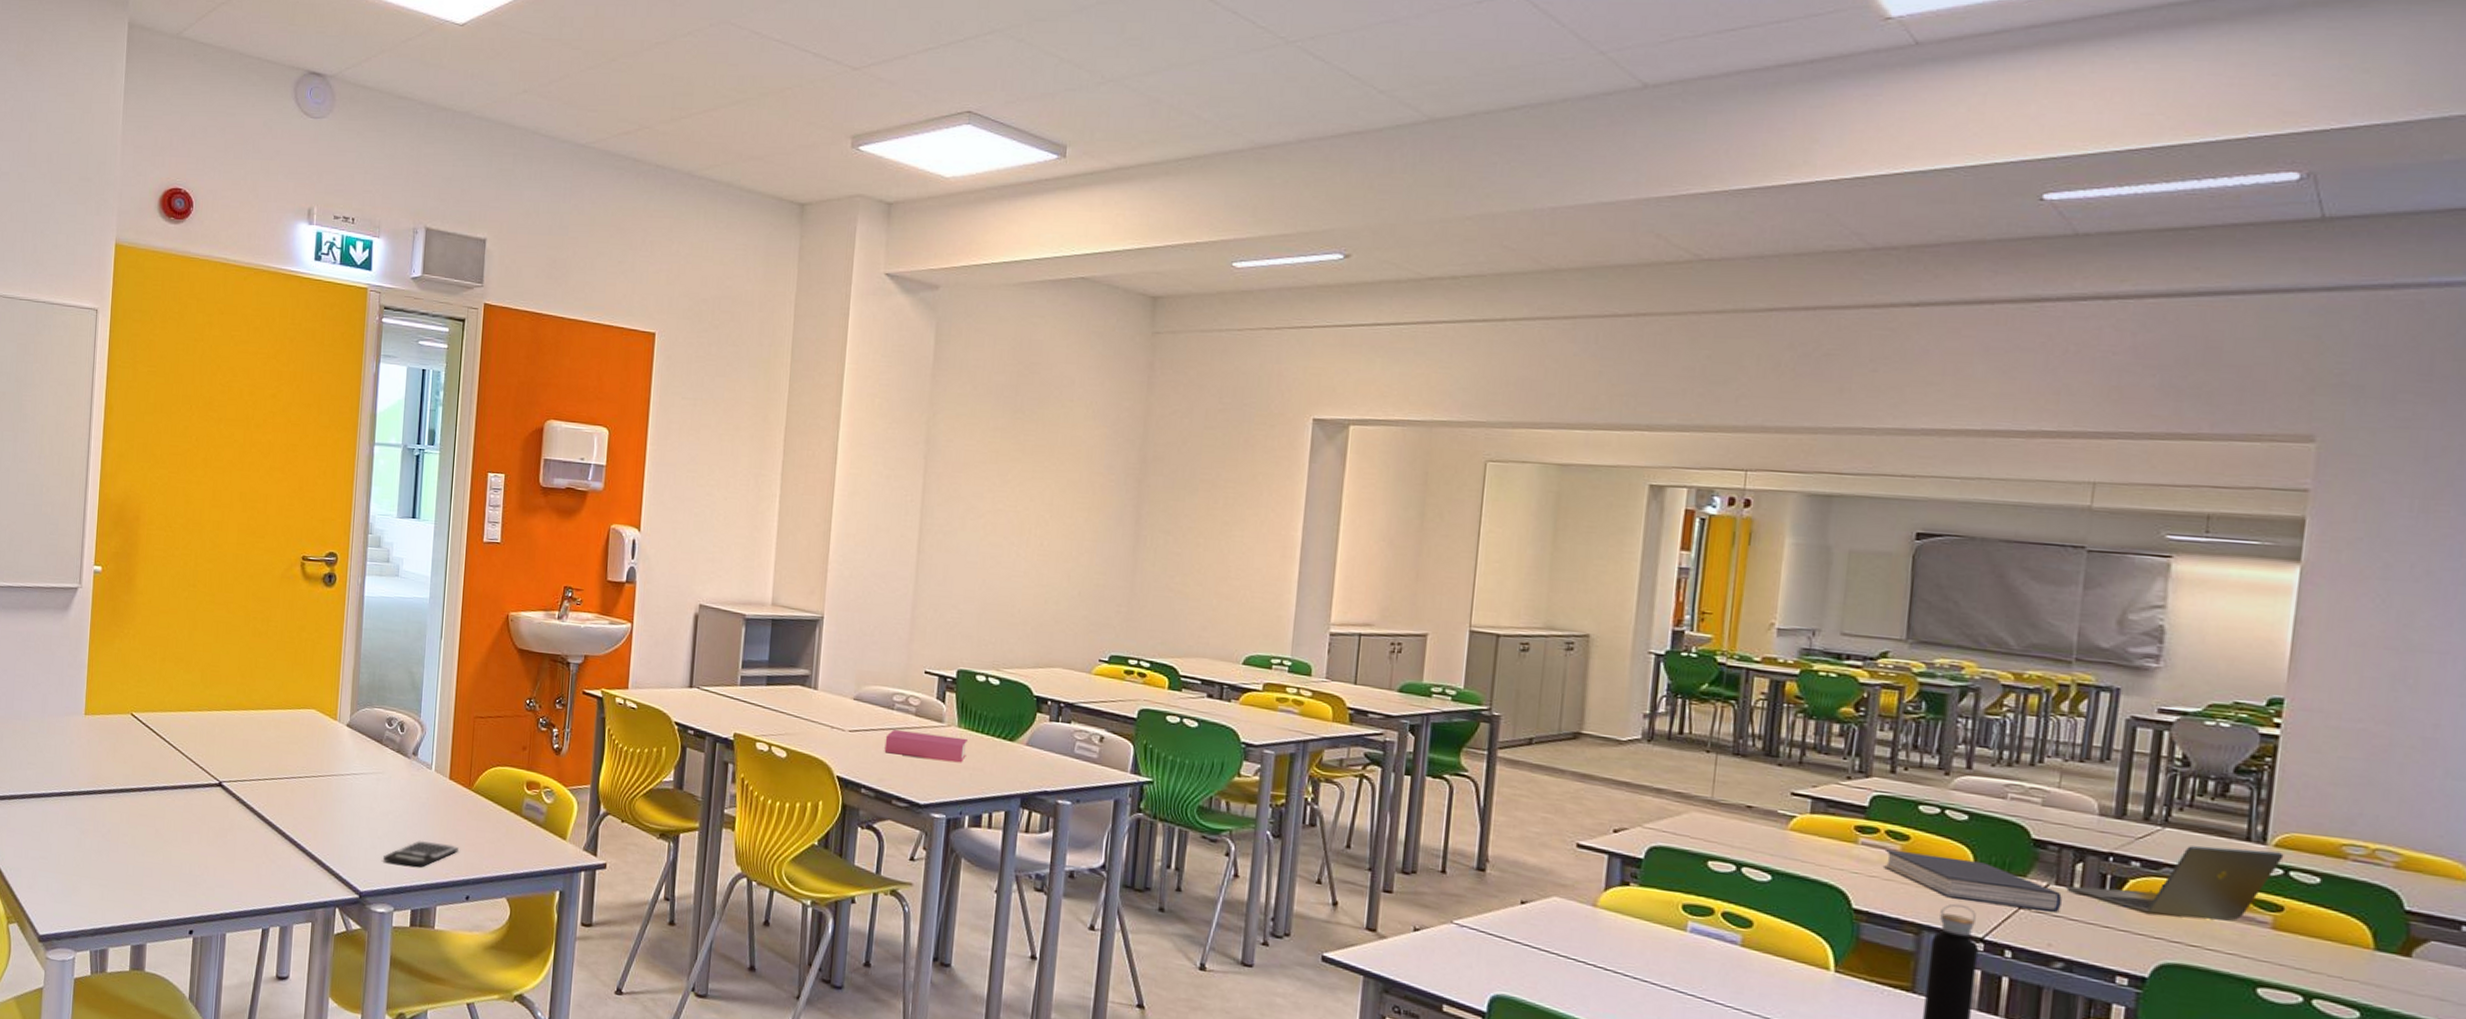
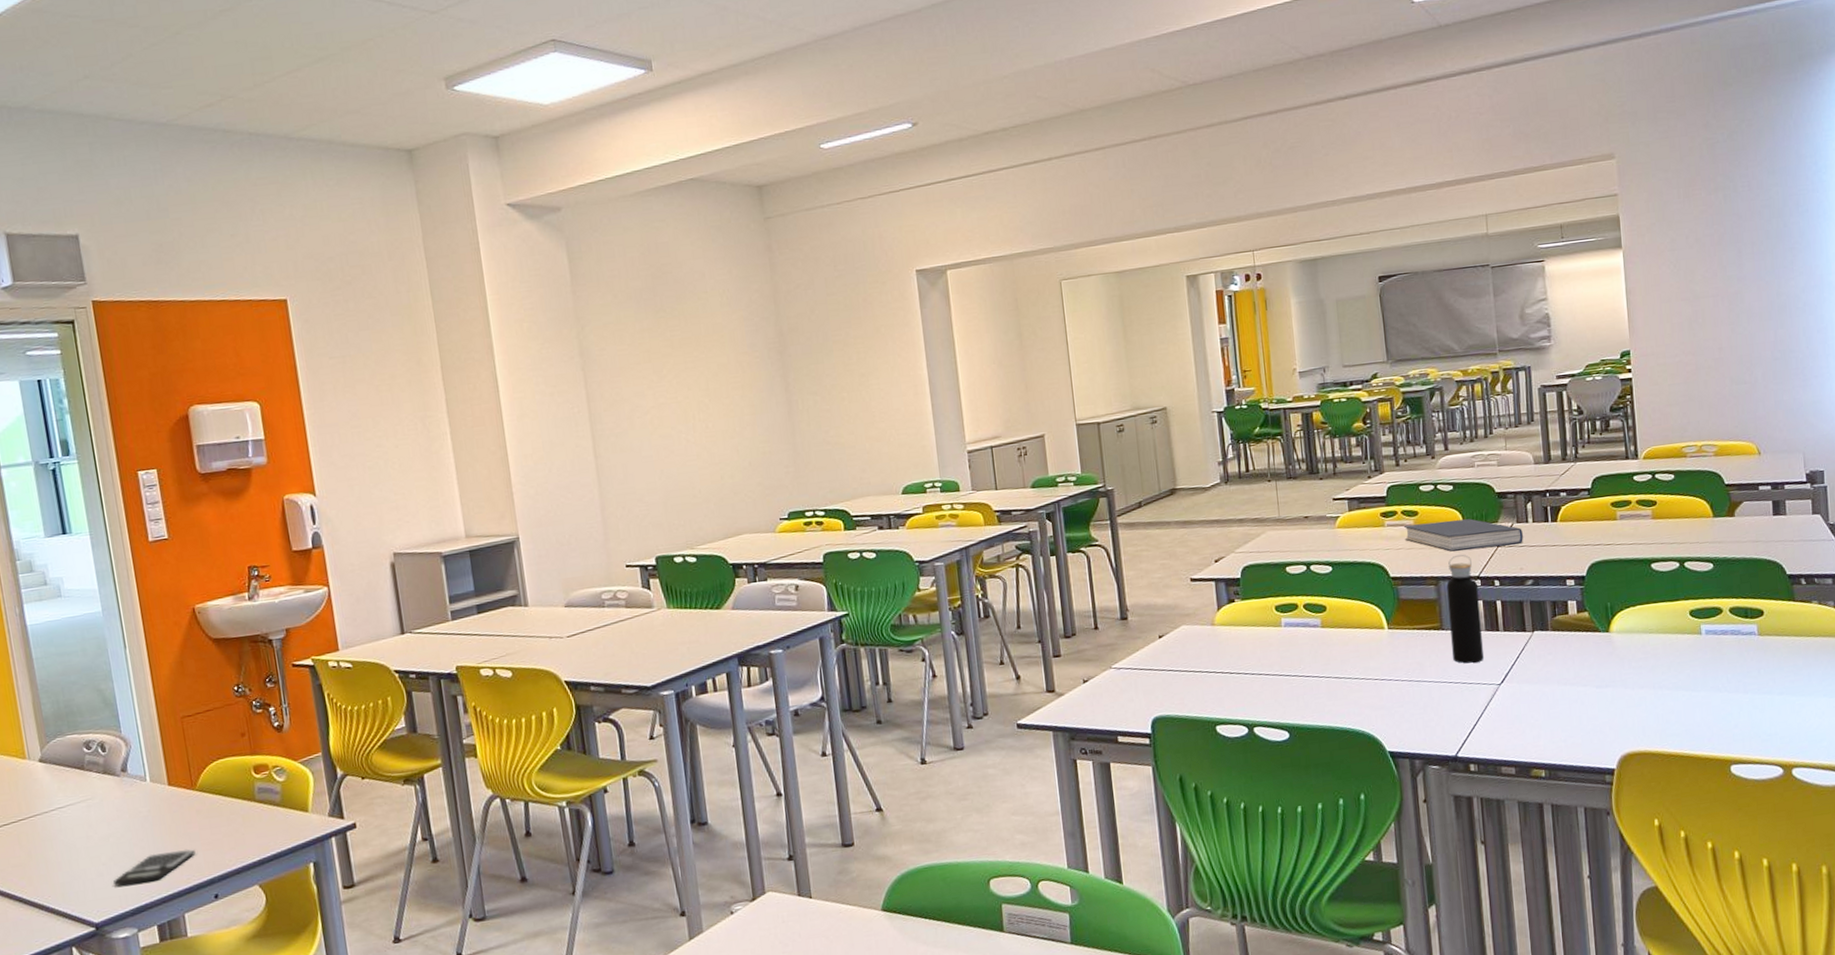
book: present [884,730,968,763] -> none [602,616,681,649]
laptop: present [2066,846,2284,921] -> none [1524,462,1650,530]

